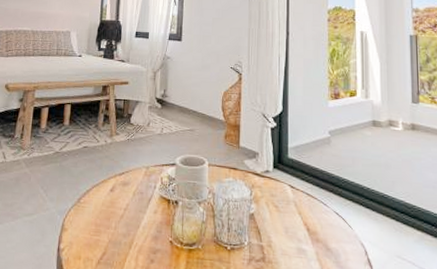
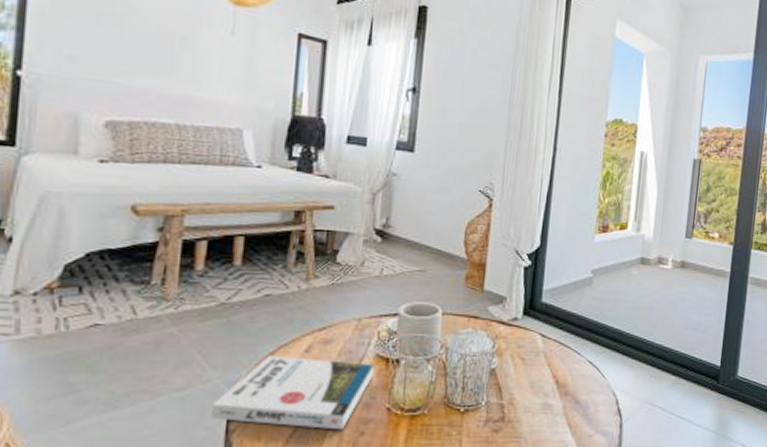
book: none [48,193,159,257] -> present [211,356,374,430]

